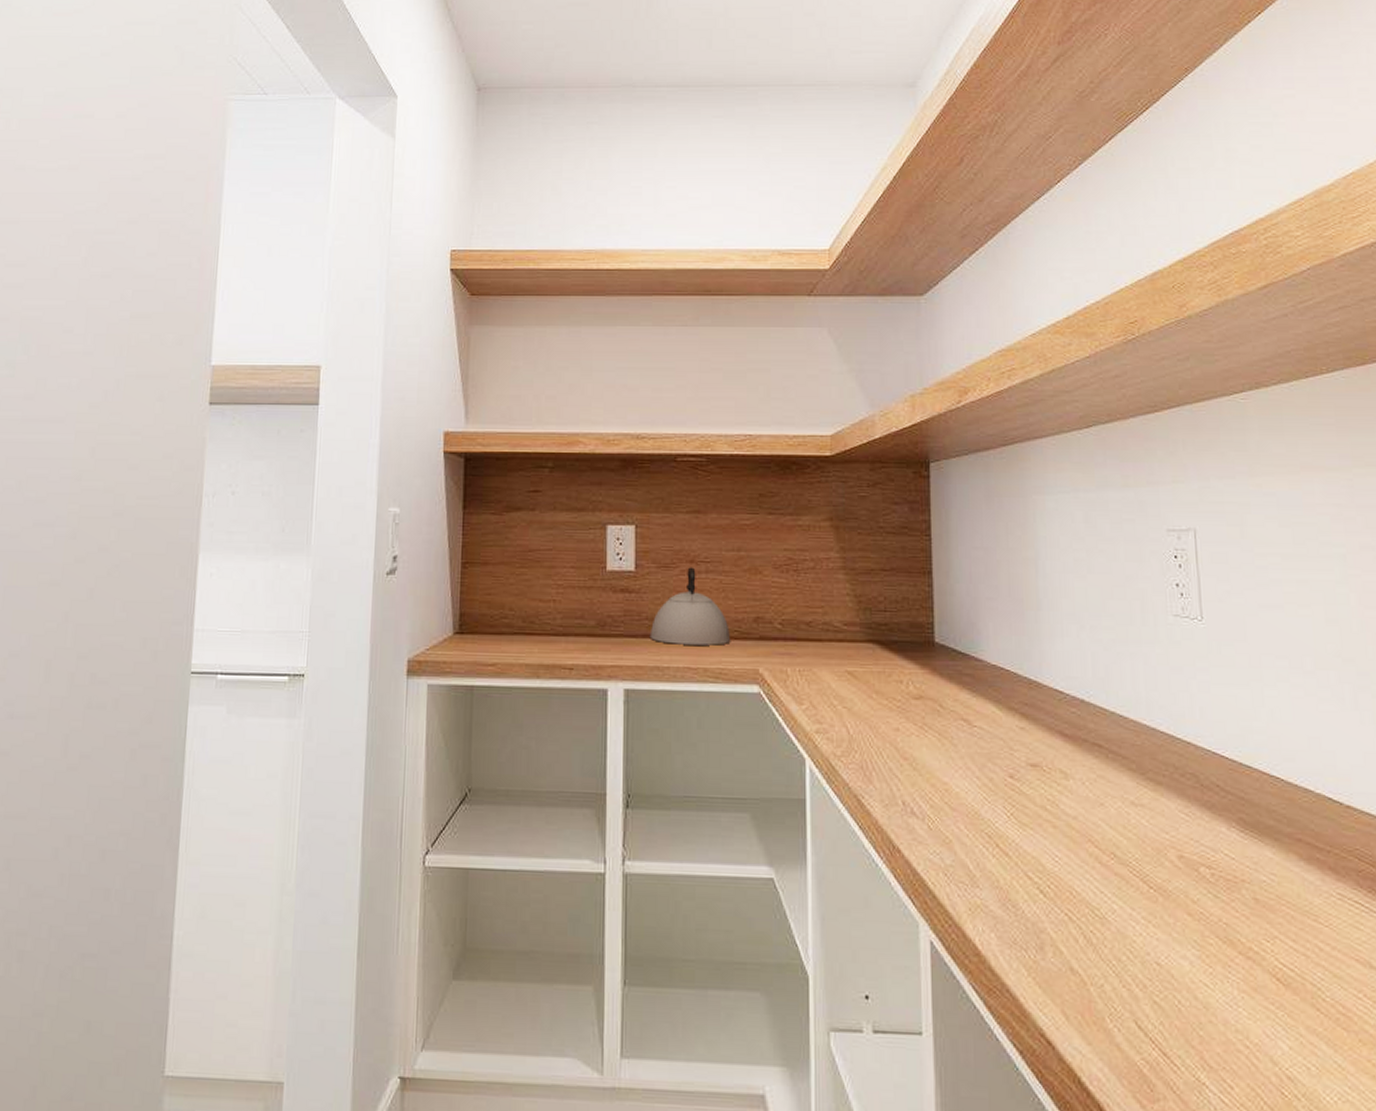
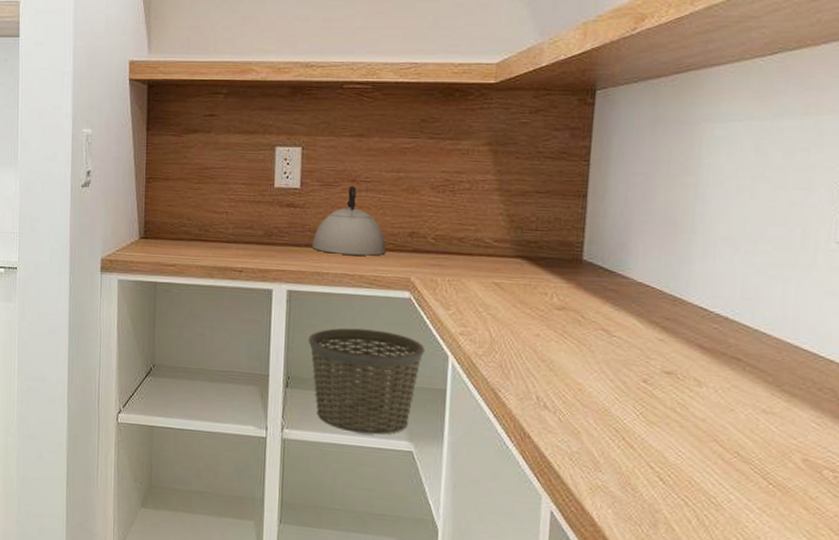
basket: none [649,731,780,861] -> present [308,328,426,435]

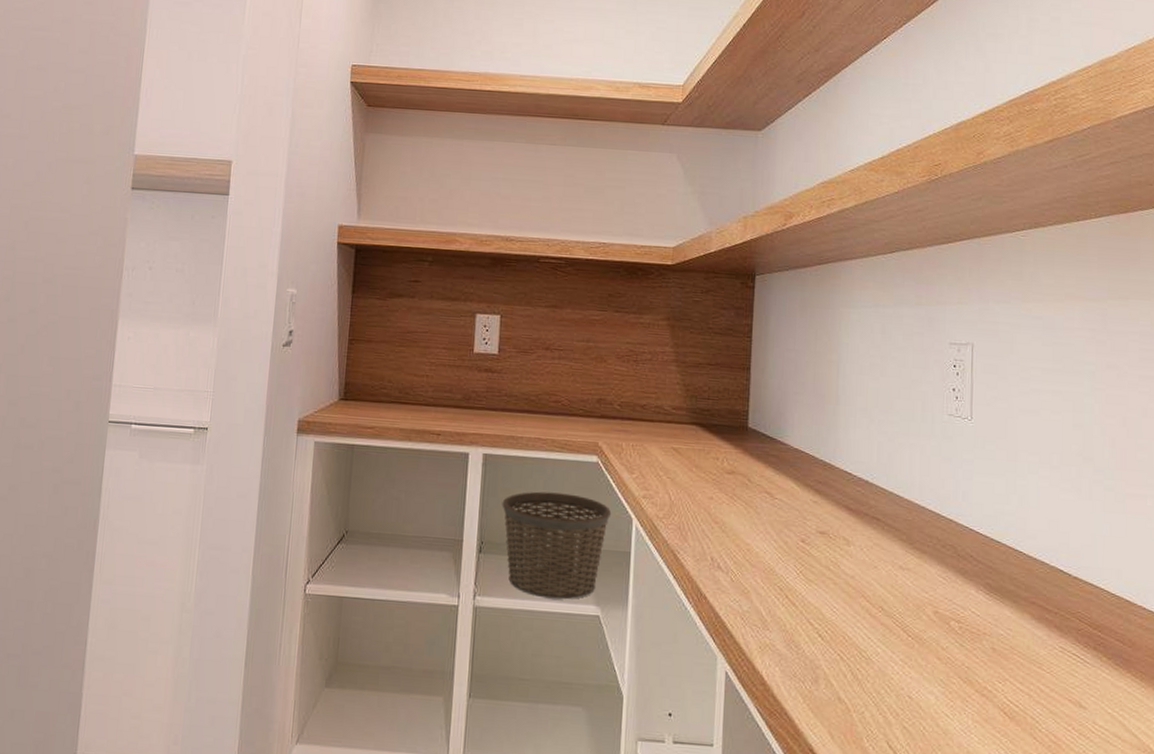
kettle: present [311,186,387,256] -> none [507,353,577,421]

